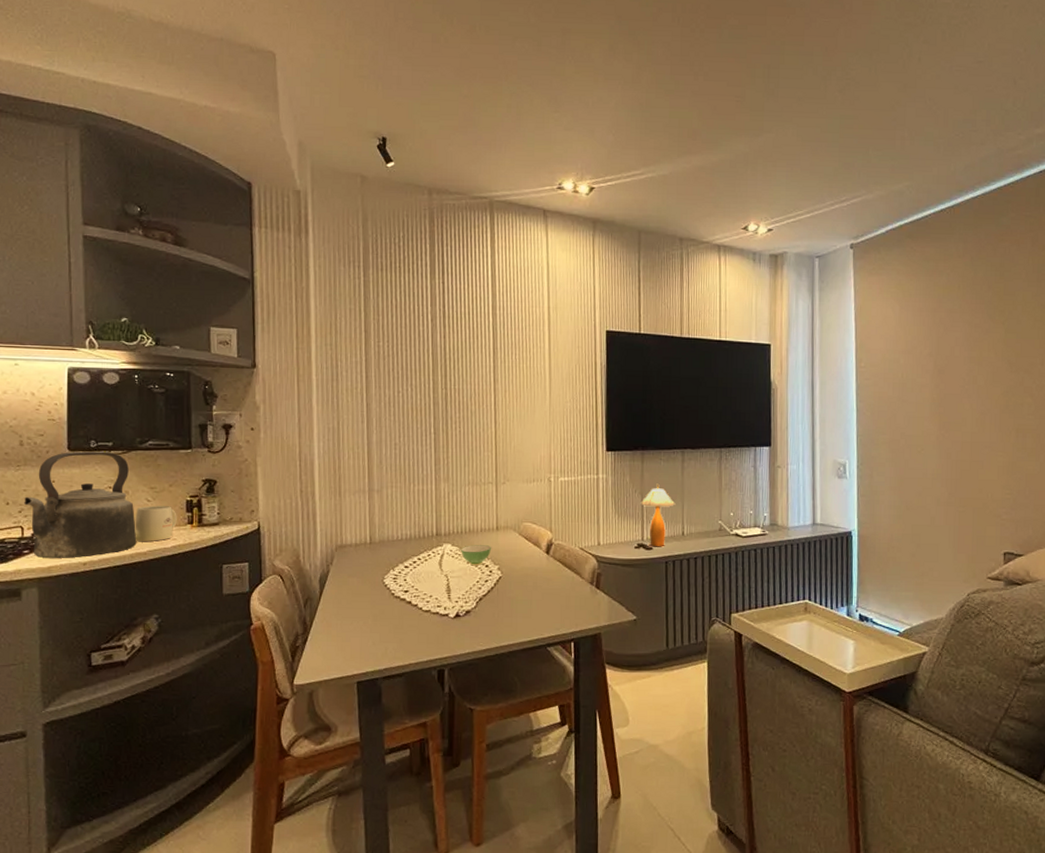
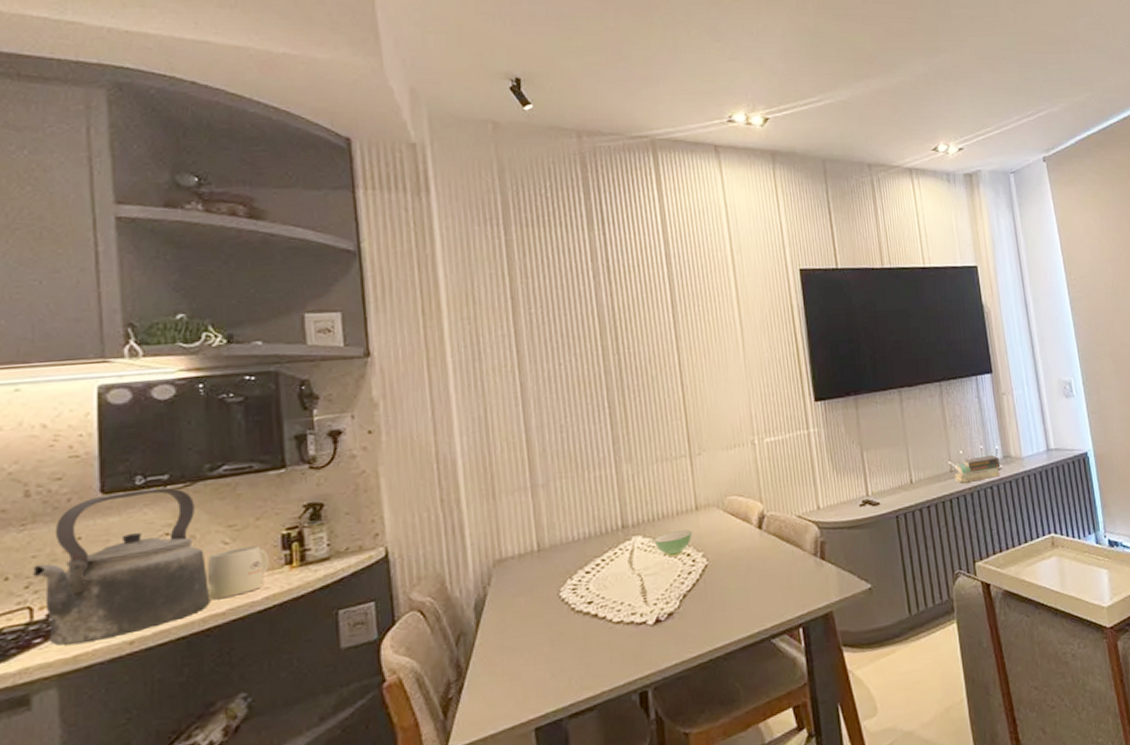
table lamp: present [640,485,675,547] -> none [860,431,898,502]
books: none [723,520,767,542] -> present [955,454,1001,483]

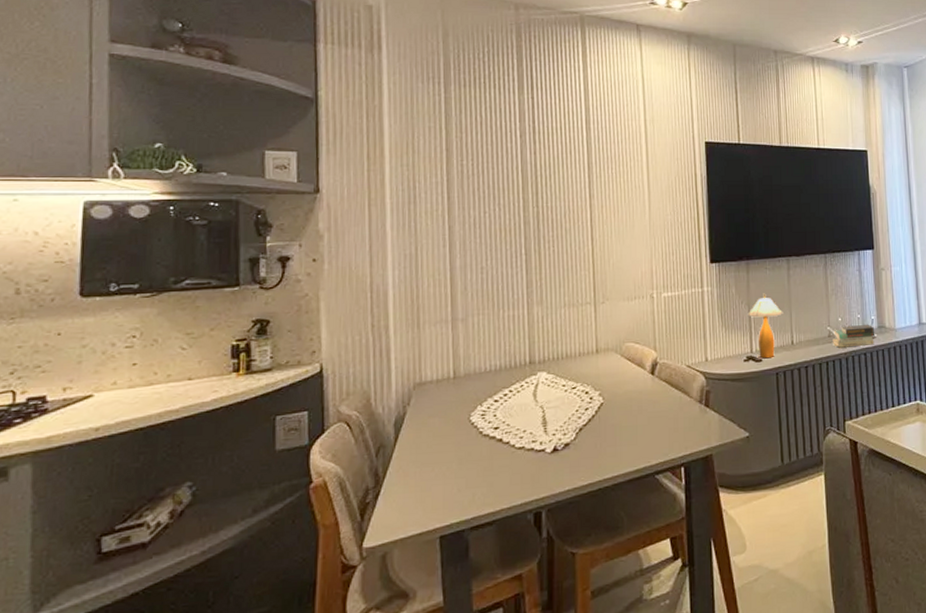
kettle: present [33,487,211,646] -> none [18,295,167,427]
mug: present [206,545,269,600] -> none [164,353,220,398]
bowl: present [653,530,693,558] -> none [556,370,592,394]
table lamp: none [860,431,898,502] -> present [747,294,782,359]

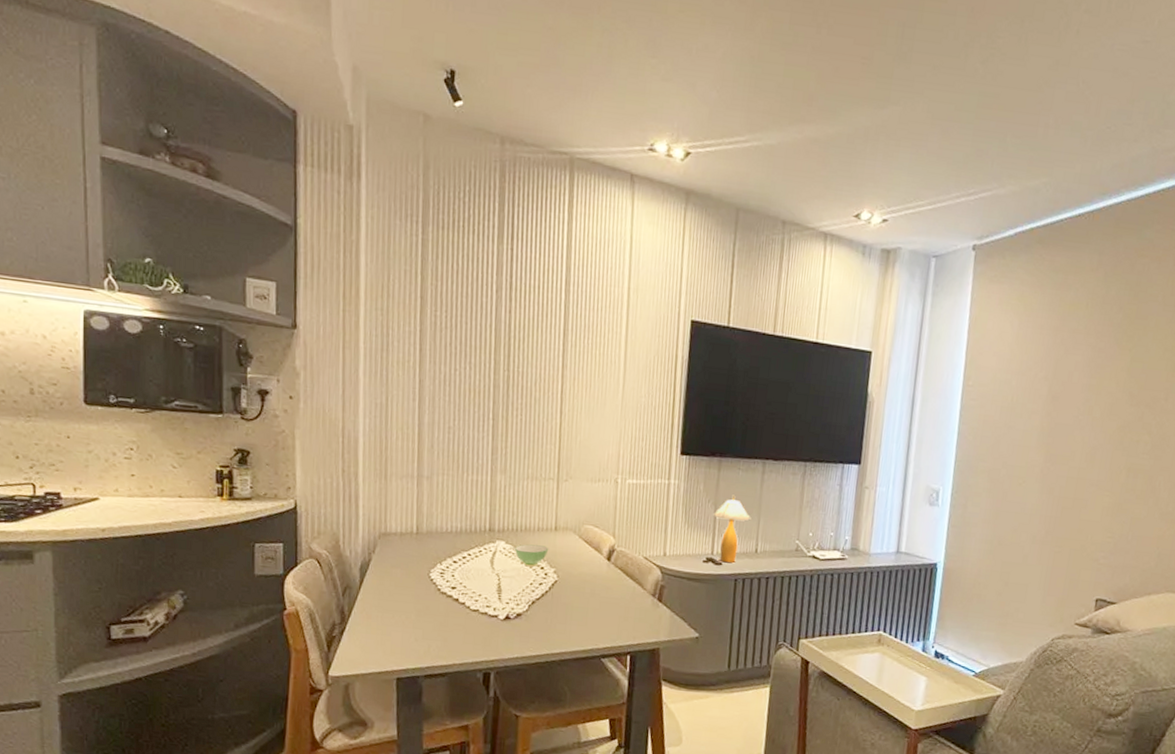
bowl: none [556,370,592,394] -> present [514,544,549,568]
books: present [833,324,875,348] -> none [799,542,847,567]

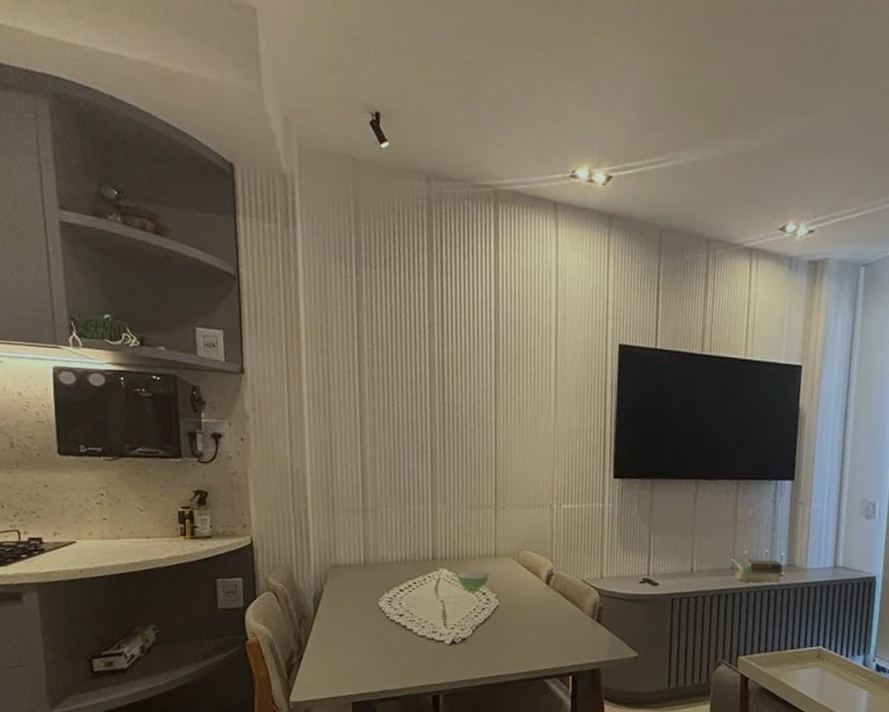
table lamp: present [713,496,750,563] -> none [648,517,685,583]
books: none [799,542,847,567] -> present [735,559,783,583]

